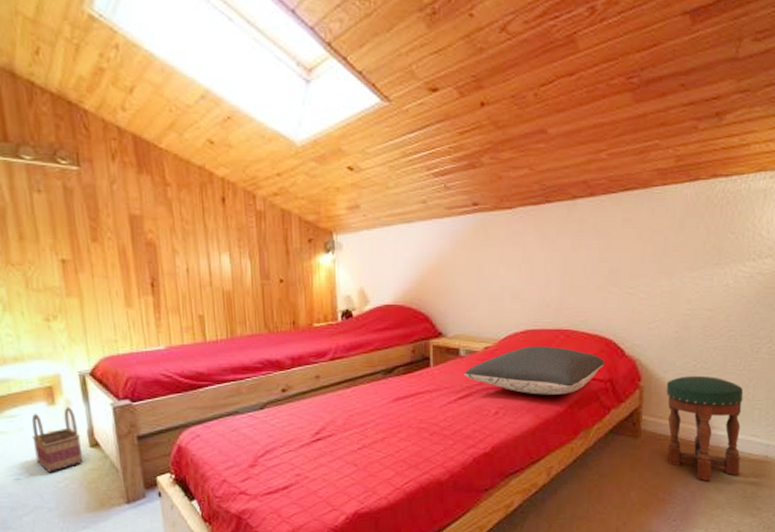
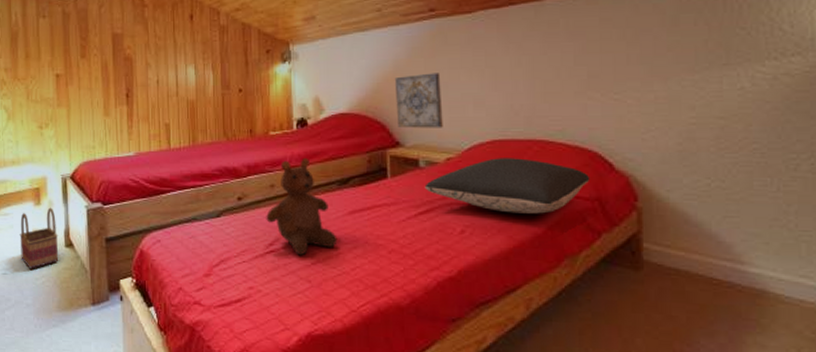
teddy bear: none [312,348,383,442] -> present [266,157,338,256]
wall art: none [438,266,483,320] -> present [394,73,443,128]
stool: present [666,375,744,481] -> none [672,196,789,333]

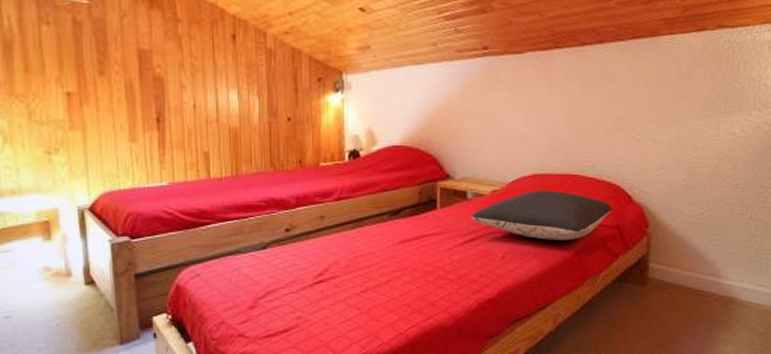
basket: present [19,207,59,269] -> none [25,242,77,310]
teddy bear: present [266,157,338,256] -> none [315,189,387,285]
wall art: present [394,73,443,128] -> none [447,109,491,162]

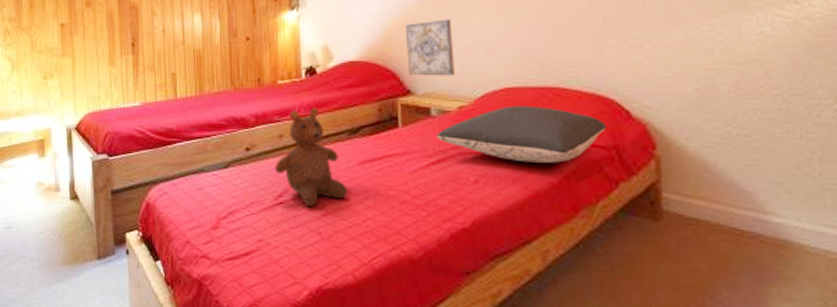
teddy bear: none [315,189,387,285] -> present [275,106,348,208]
wall art: none [447,109,491,162] -> present [405,19,455,76]

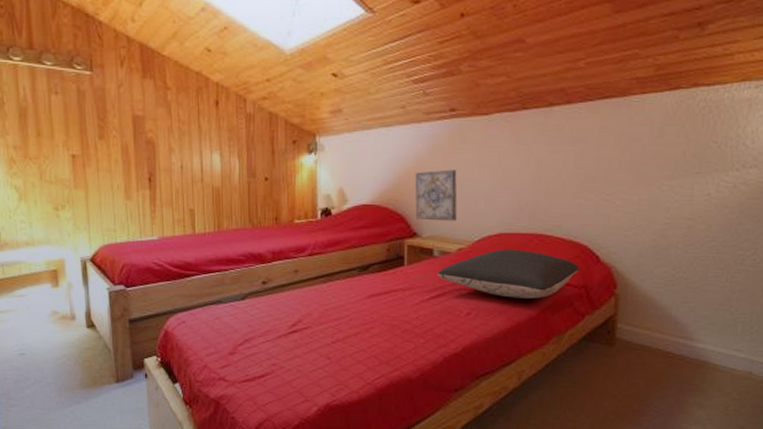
teddy bear: present [275,106,348,208] -> none [290,245,356,336]

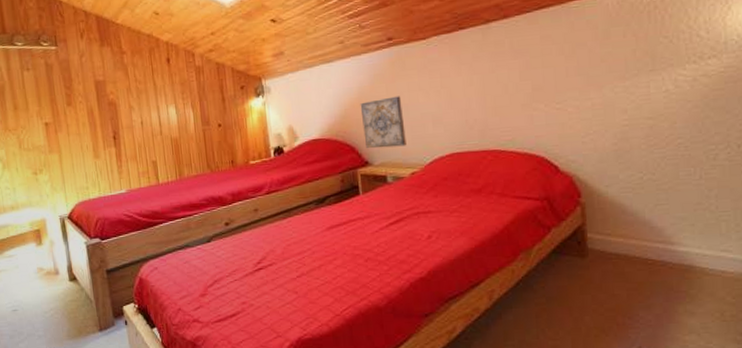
pillow: present [437,249,580,299] -> none [393,167,539,217]

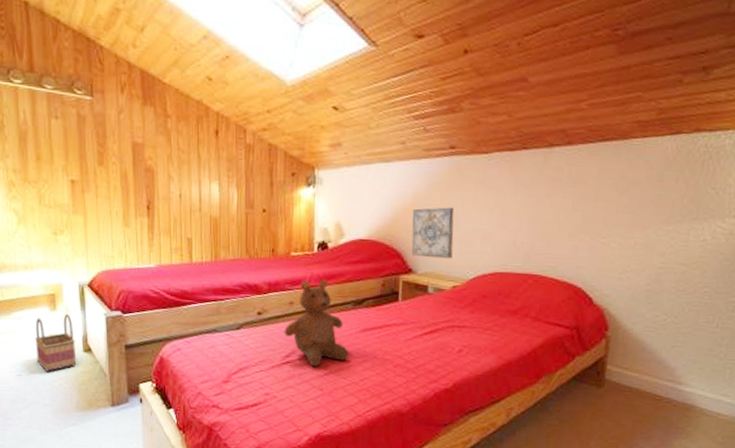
basket: none [25,246,65,304] -> present [34,313,77,372]
teddy bear: none [252,182,319,271] -> present [284,278,349,367]

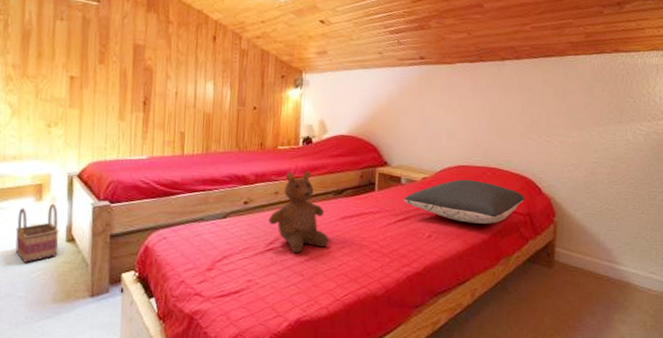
wall art: present [411,207,455,259] -> none [387,108,424,153]
pillow: none [431,288,573,338] -> present [404,179,525,224]

